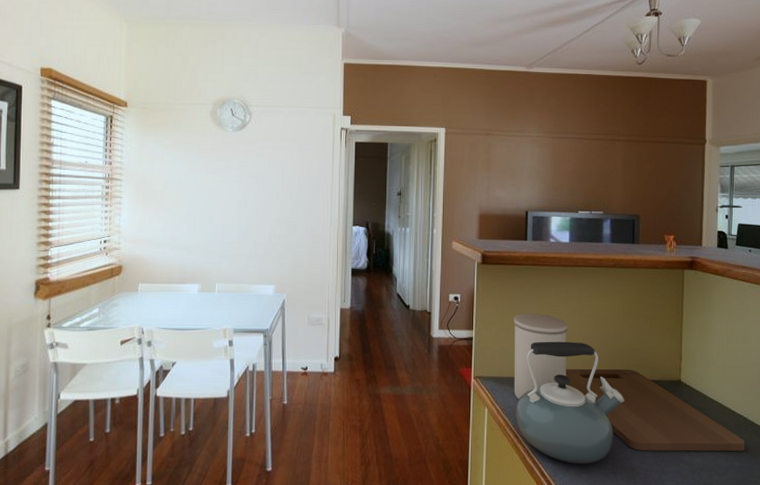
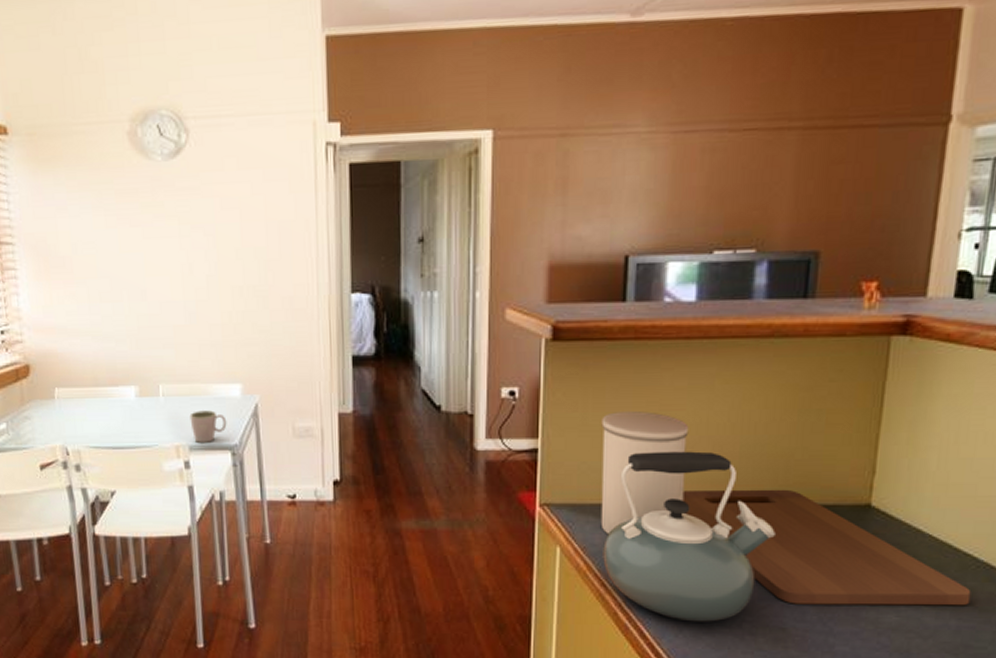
mug: none [236,303,262,328] -> present [189,410,227,444]

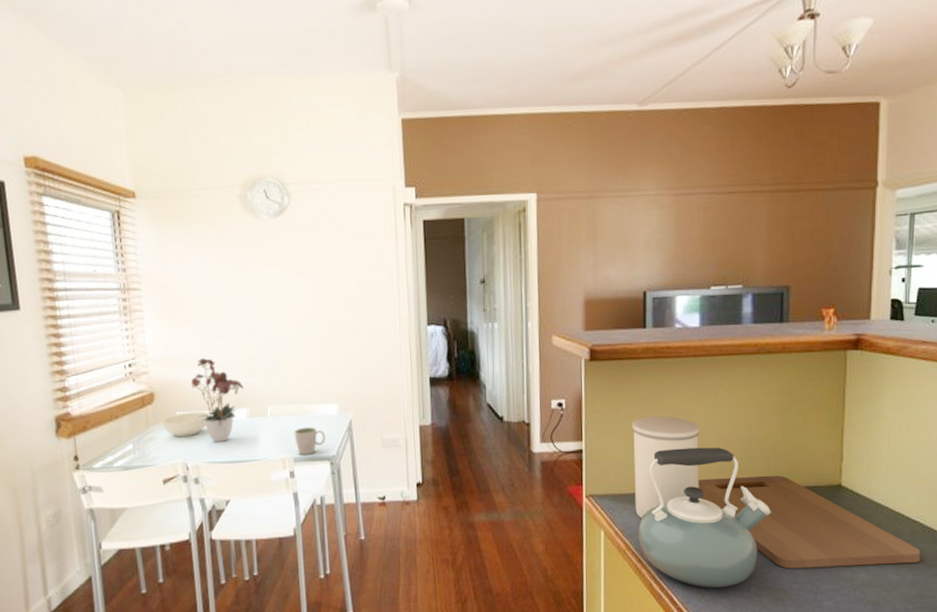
bowl: none [38,388,93,418] -> present [161,411,210,438]
flower arrangement: none [71,326,133,424] -> present [191,358,244,442]

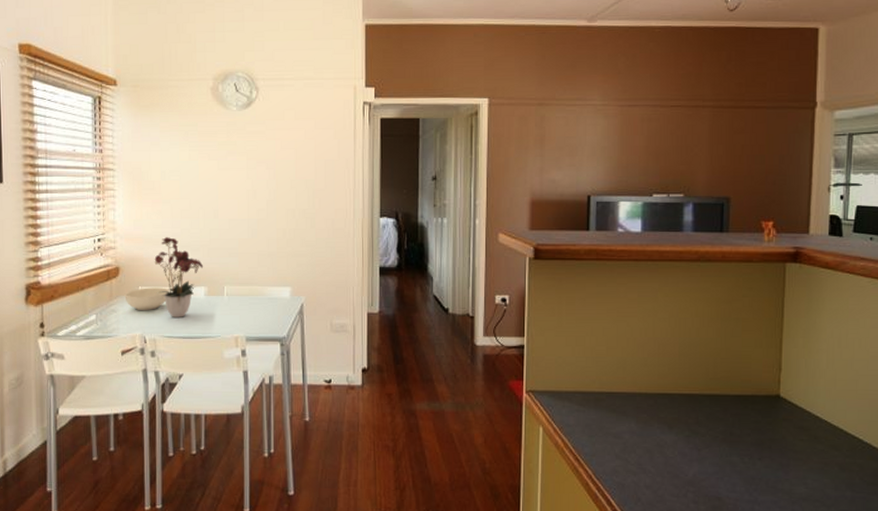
mug: present [294,427,326,456] -> none [248,308,278,336]
canister: present [632,416,700,518] -> none [573,317,640,417]
kettle: present [638,447,771,588] -> none [576,349,709,492]
cutting board: present [698,475,921,569] -> none [637,381,860,480]

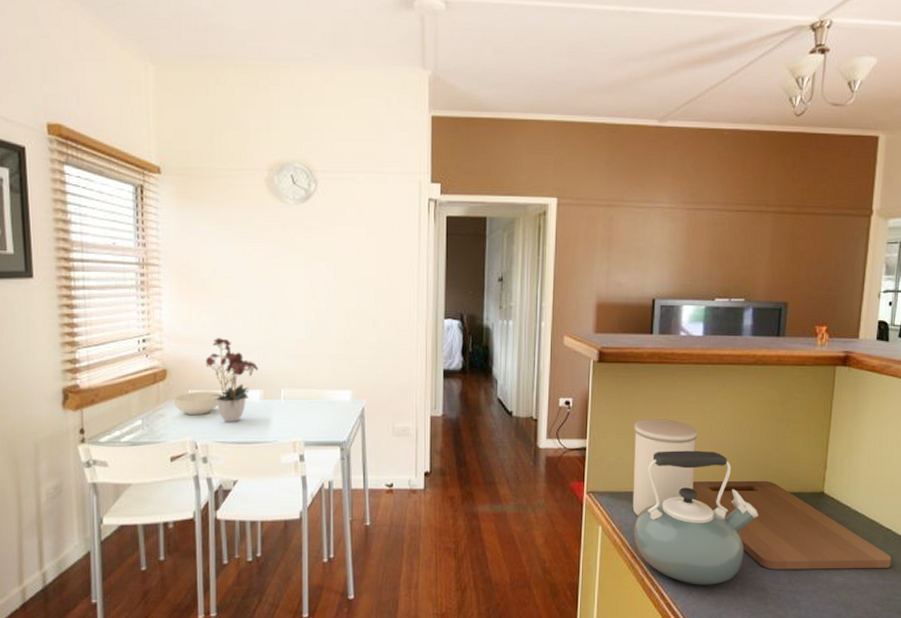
canister: none [573,317,640,417] -> present [632,419,697,516]
kettle: none [576,349,709,492] -> present [633,450,758,585]
cutting board: none [637,381,860,480] -> present [692,480,892,570]

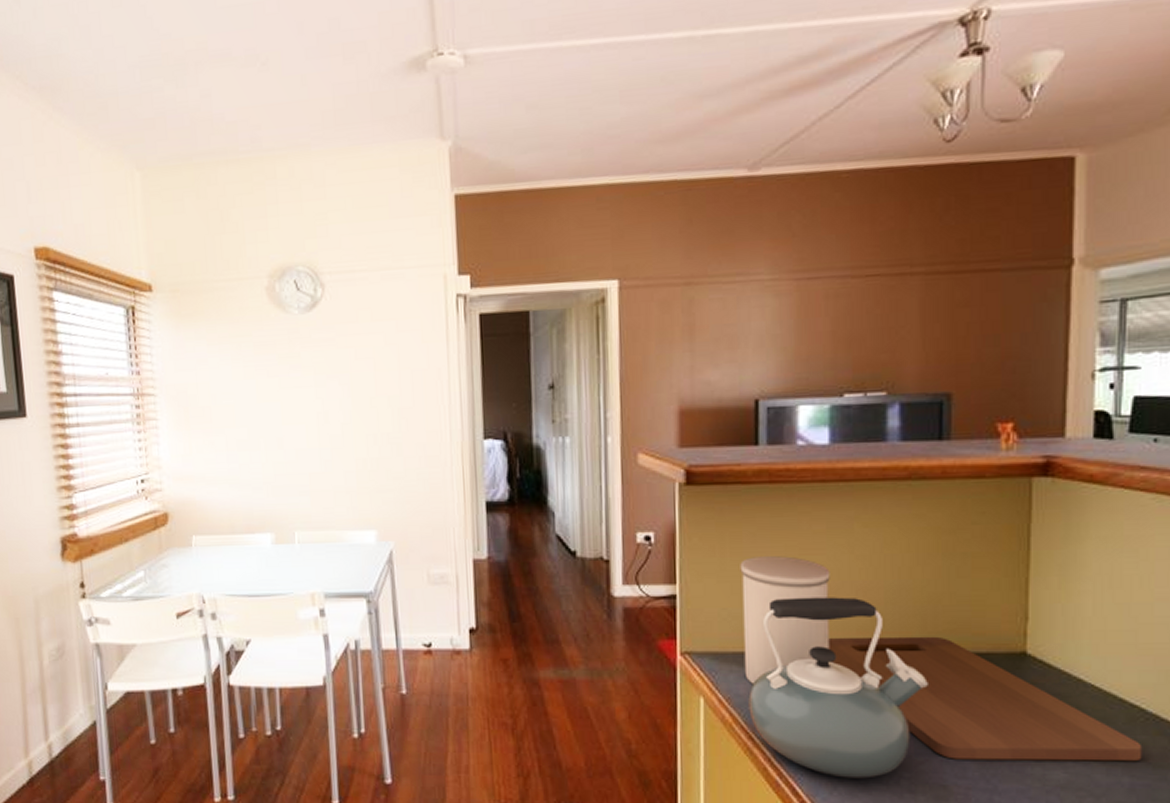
bowl: present [173,391,223,416] -> none [176,536,230,565]
flower arrangement: present [205,338,259,422] -> none [209,474,269,572]

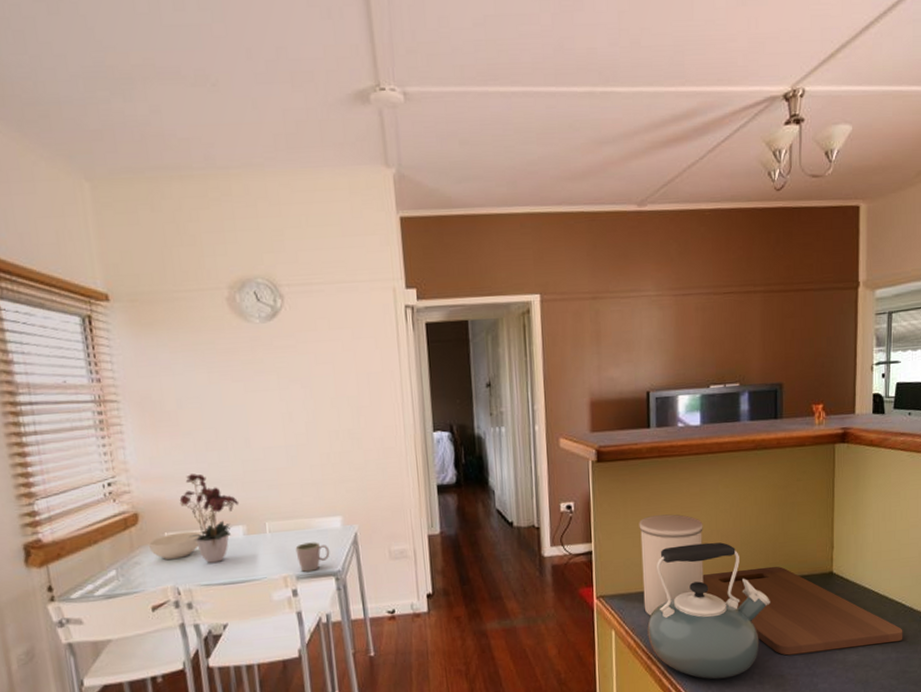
bowl: none [176,536,230,565] -> present [148,531,202,560]
flower arrangement: none [209,474,269,572] -> present [179,474,240,563]
mug: none [325,557,362,591] -> present [295,542,330,573]

